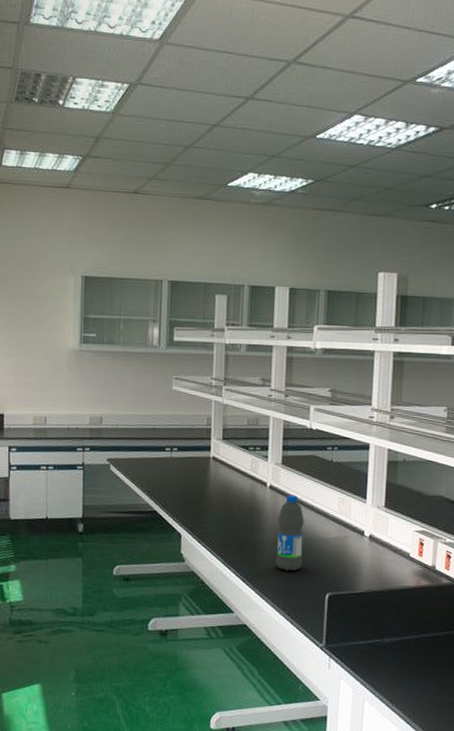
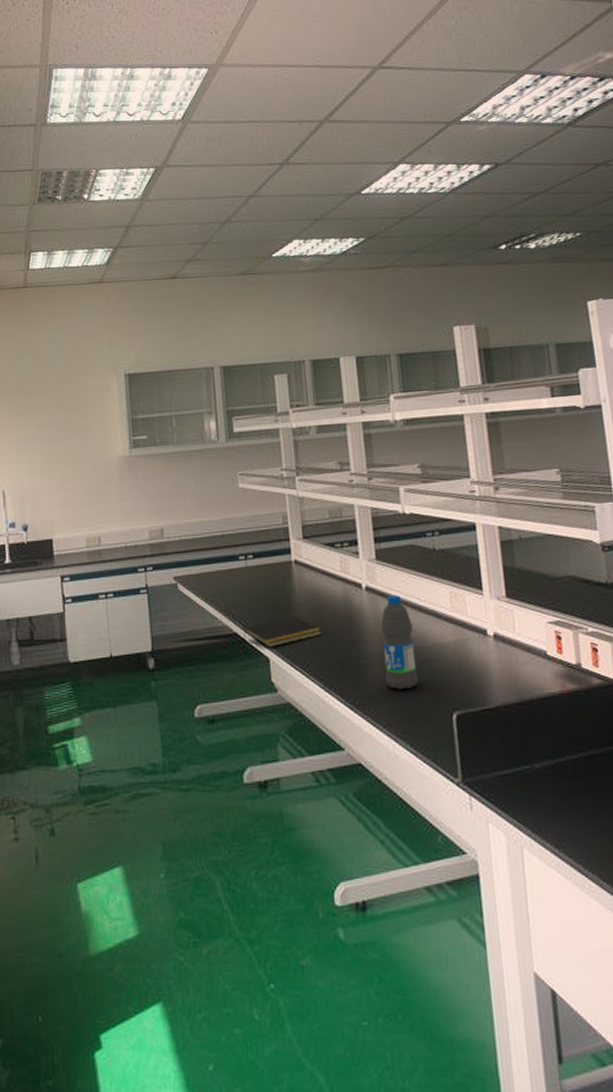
notepad: none [161,502,228,526] -> present [243,615,322,647]

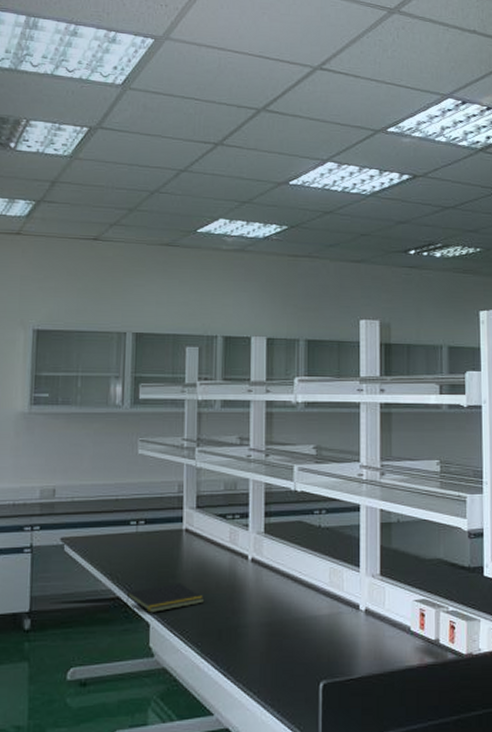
water bottle: present [381,595,418,690] -> none [261,568,292,659]

